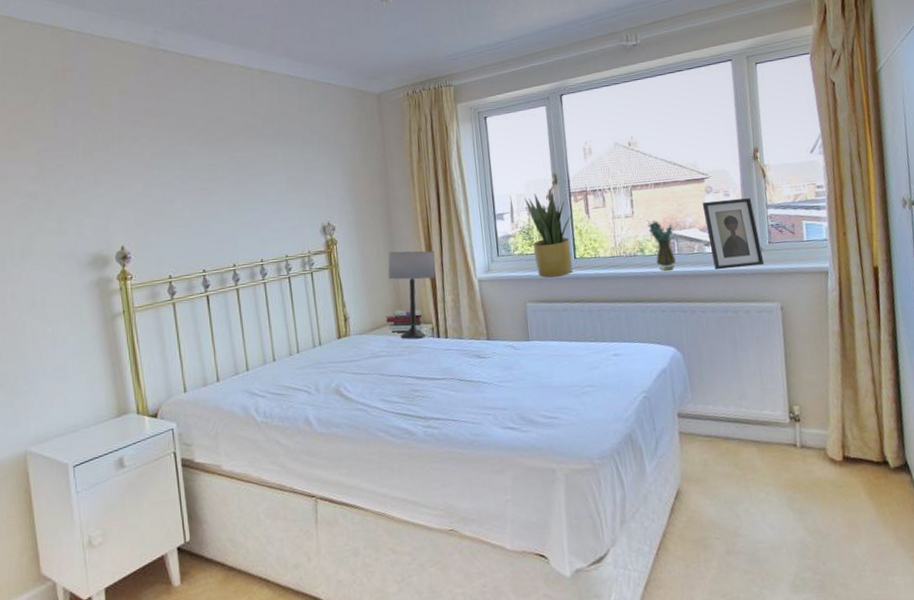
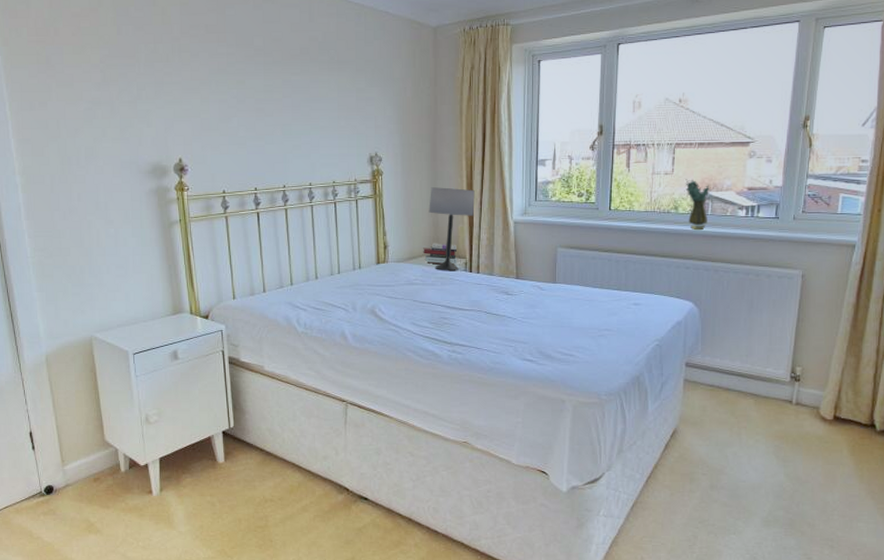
planter: present [525,188,573,279] -> none [568,139,613,227]
picture frame: present [702,198,765,270] -> none [743,166,794,234]

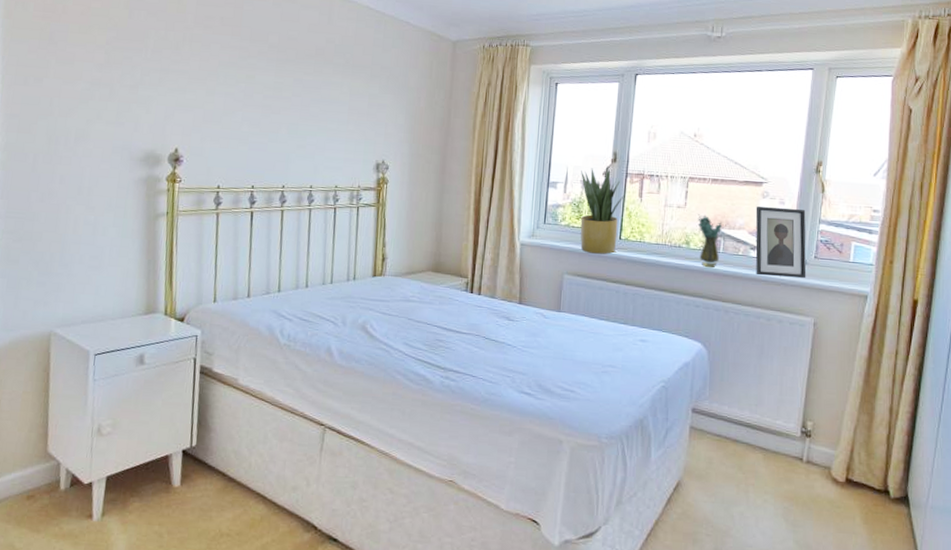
books: present [422,243,458,265] -> none [422,259,460,284]
table lamp: present [429,187,475,271] -> none [432,201,482,291]
planter: none [568,139,613,227] -> present [580,165,625,255]
picture frame: none [743,166,794,234] -> present [755,206,807,279]

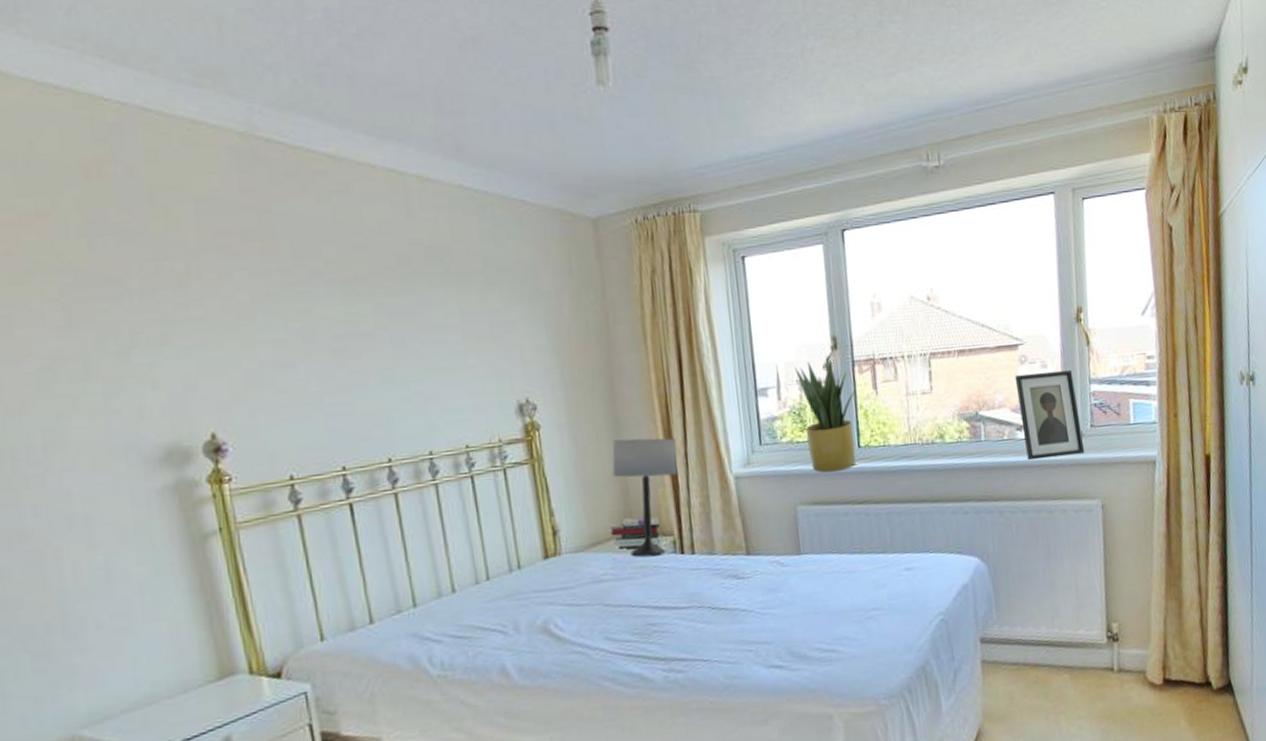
books: none [422,259,460,284] -> present [609,516,663,549]
table lamp: none [432,201,482,291] -> present [612,437,678,557]
vase: present [697,214,723,269] -> none [948,397,982,464]

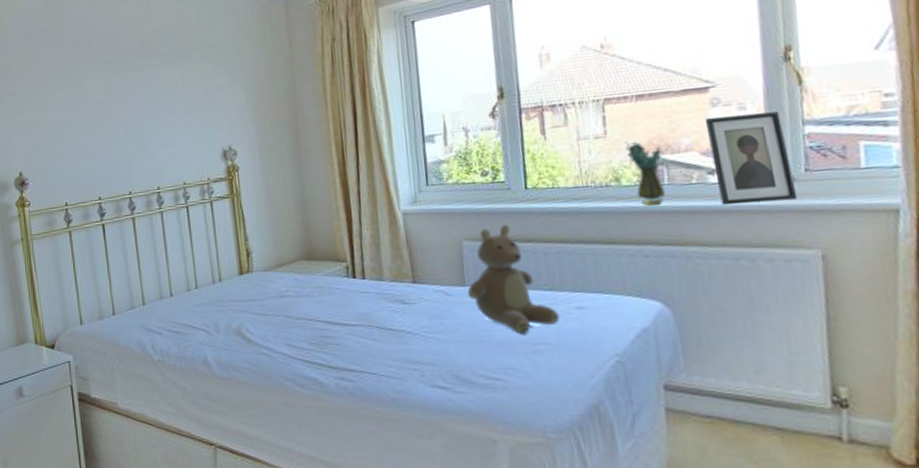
books: present [609,516,663,549] -> none [292,244,337,271]
table lamp: present [612,437,678,557] -> none [295,177,352,279]
planter: present [795,355,856,474] -> none [461,104,523,213]
teddy bear: none [802,486,891,601] -> present [467,225,560,334]
vase: none [948,397,982,464] -> present [624,141,665,207]

